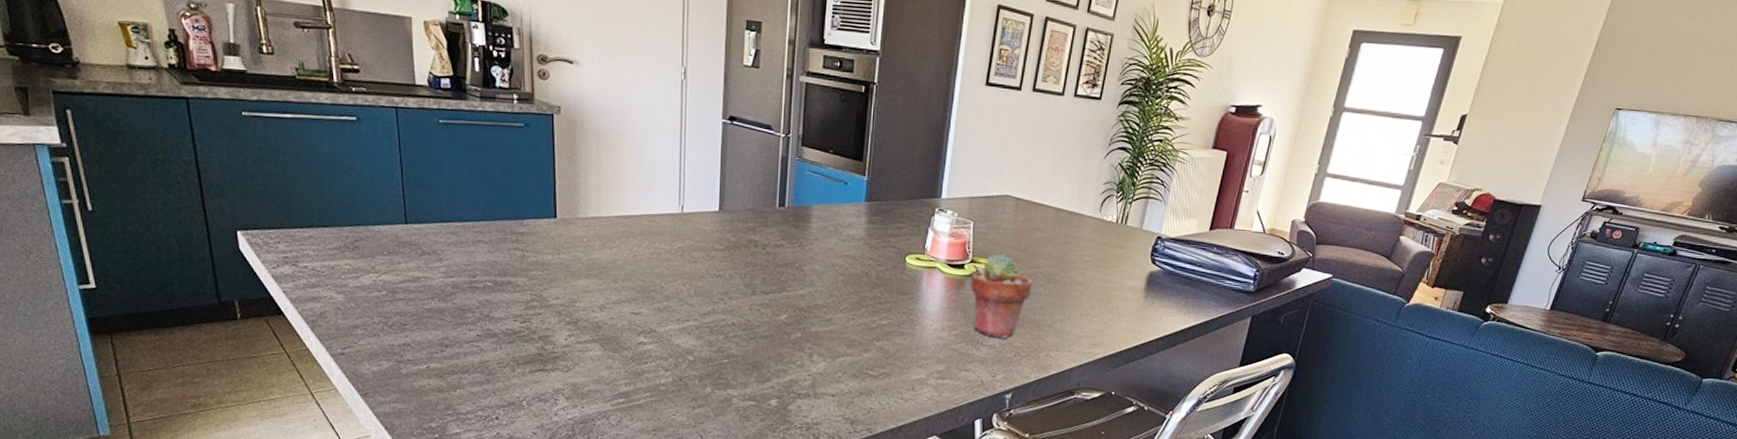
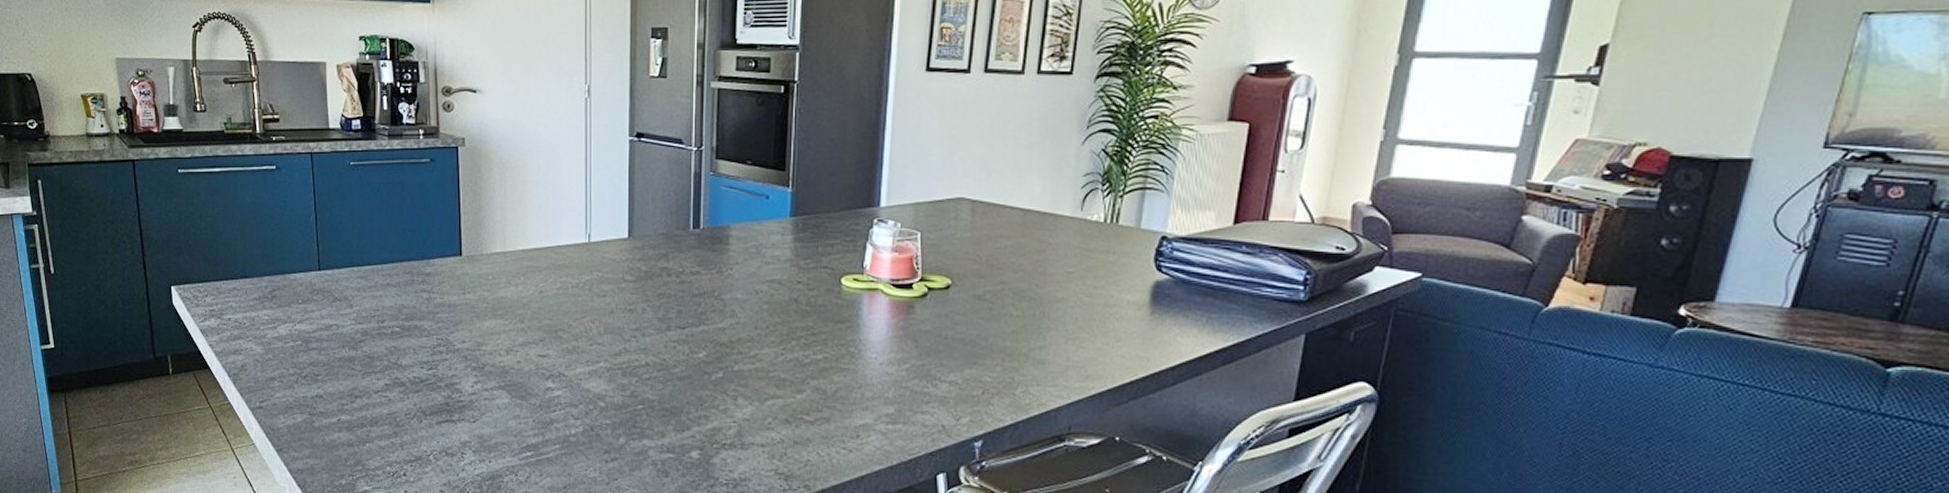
potted succulent: present [970,253,1032,339] -> none [921,268,1000,373]

